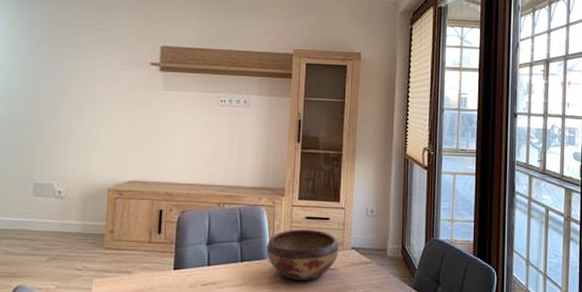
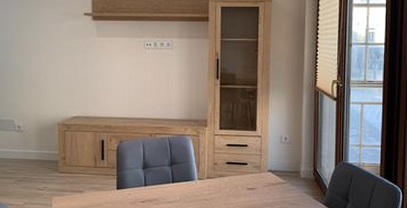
decorative bowl: present [265,229,339,282] -> none [193,154,257,199]

